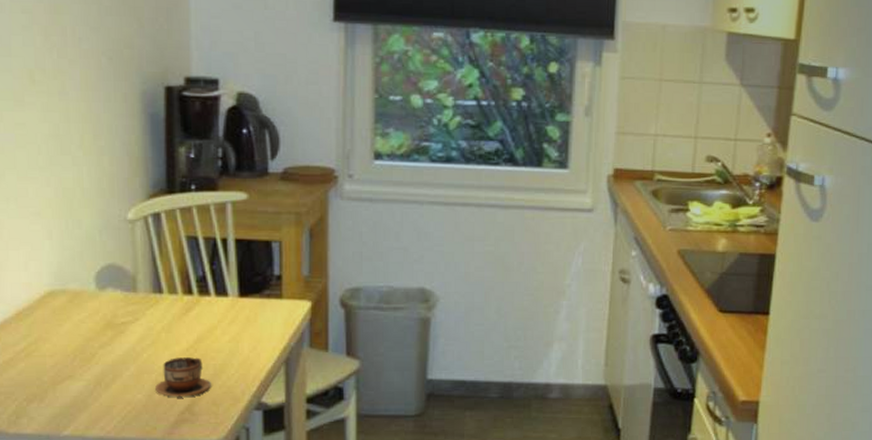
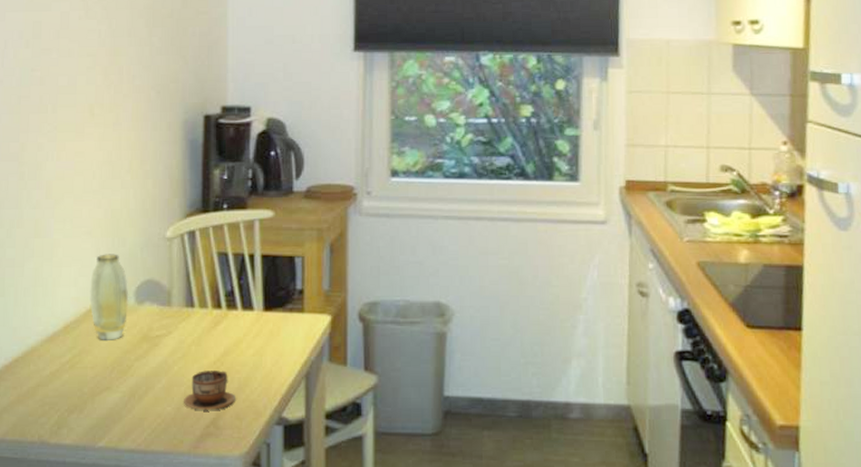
vase: none [43,236,89,328] -> present [90,254,129,340]

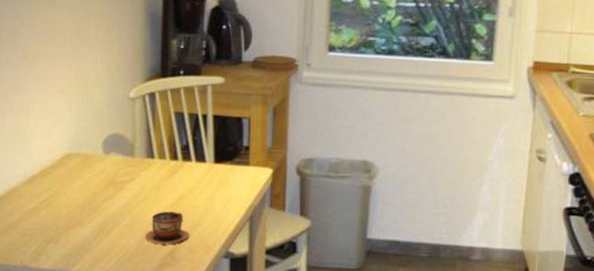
vase: present [90,254,129,340] -> none [63,110,97,184]

